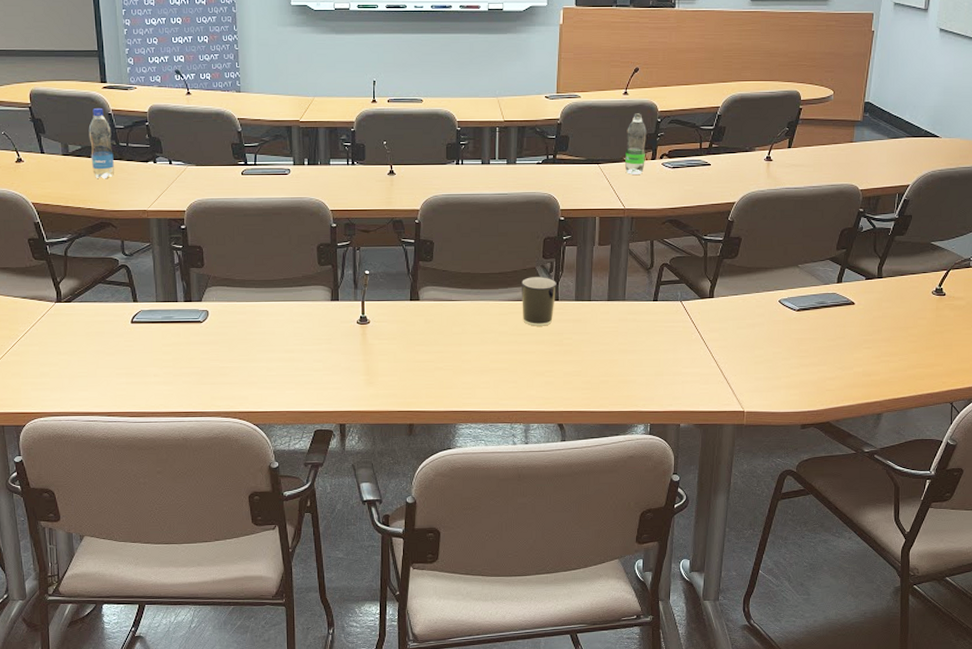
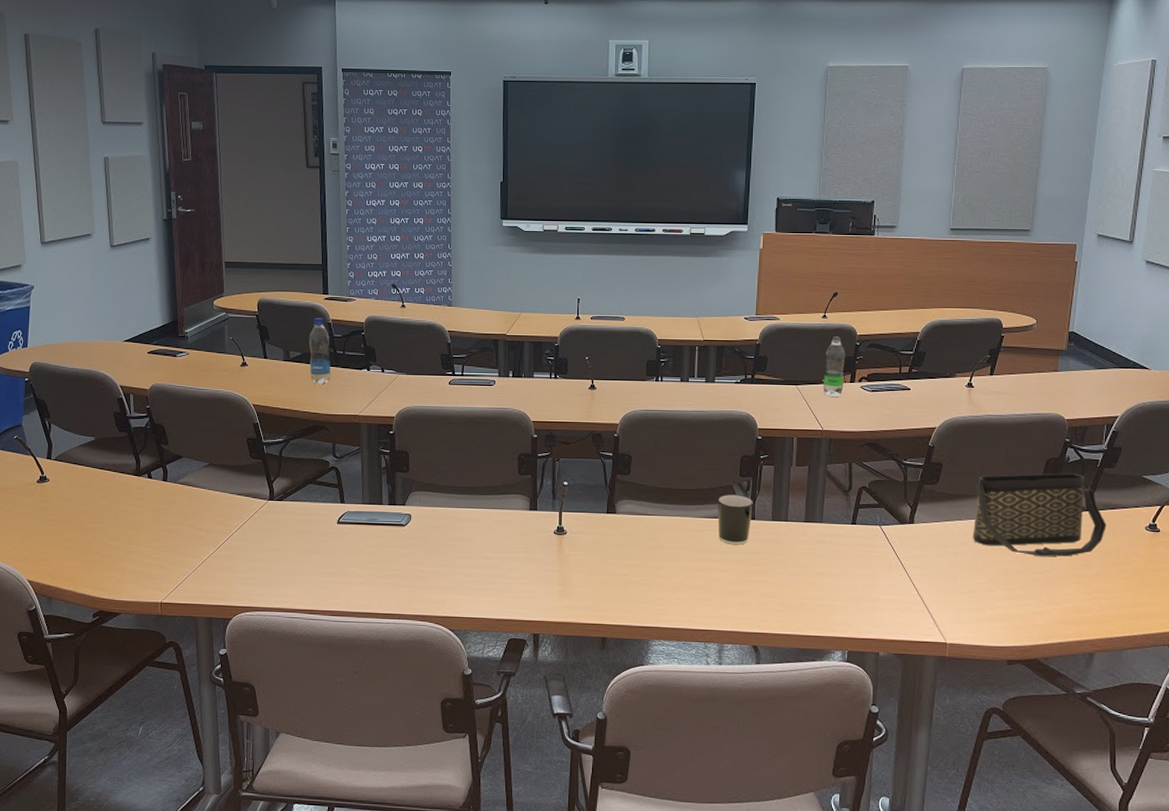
handbag: none [769,242,896,325] -> present [972,473,1107,557]

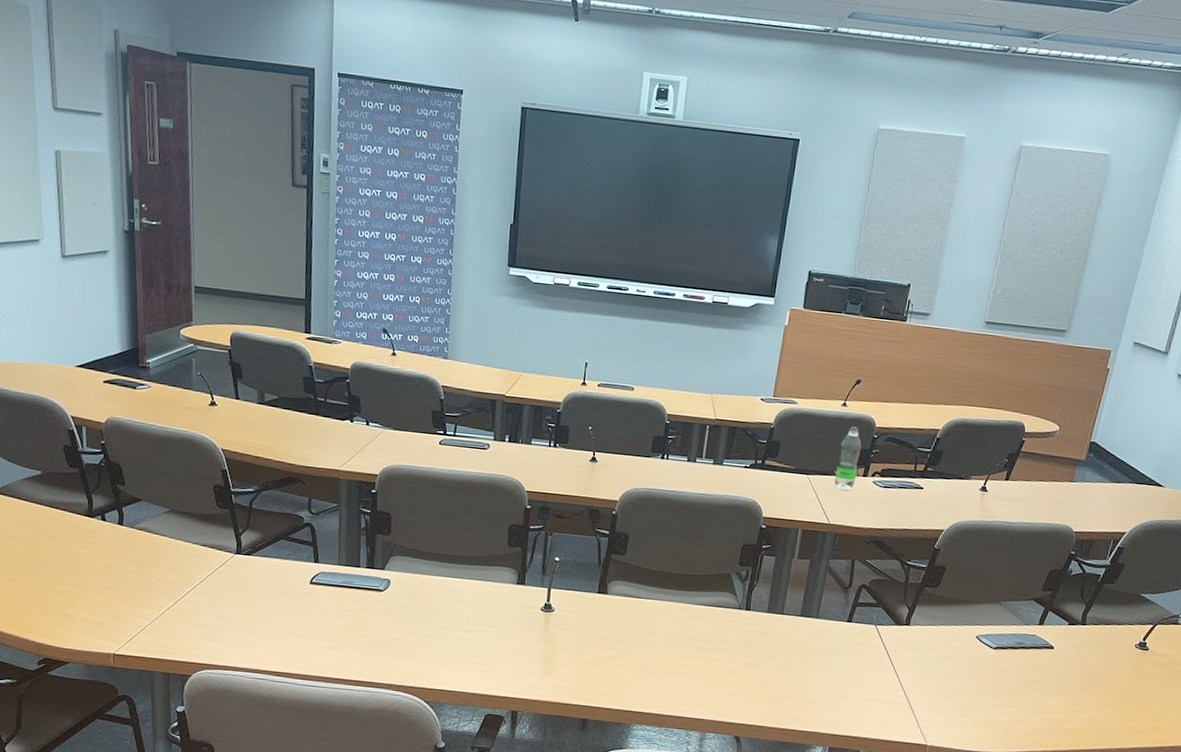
bottle: present [309,317,331,385] -> none [286,358,311,433]
mug: present [717,495,753,545] -> none [711,583,750,635]
handbag: present [972,473,1107,557] -> none [965,582,1099,668]

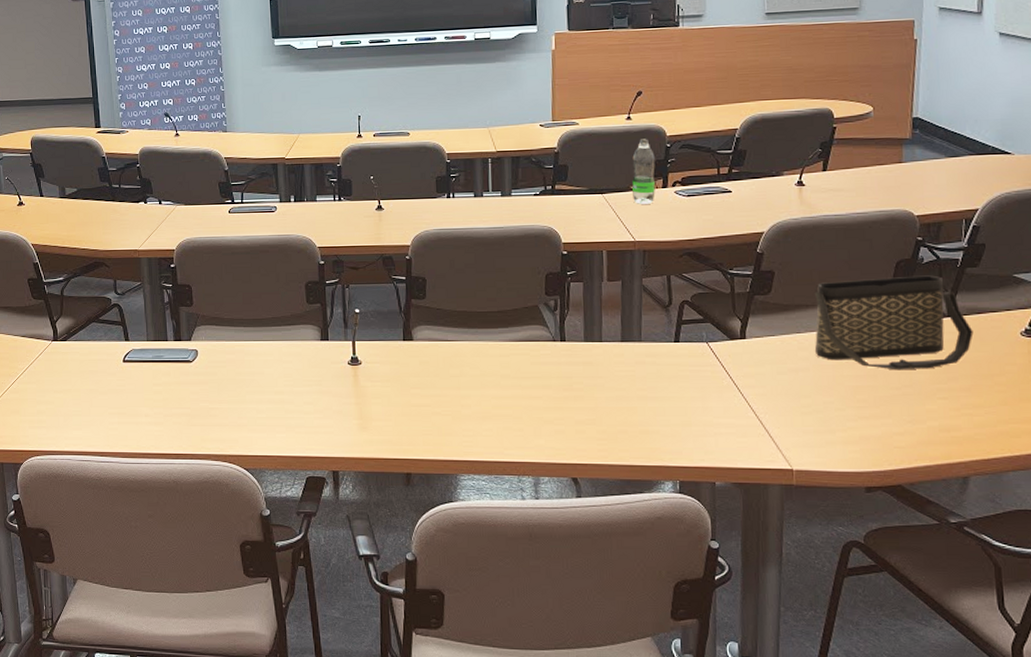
handbag: none [965,582,1099,668] -> present [814,275,974,371]

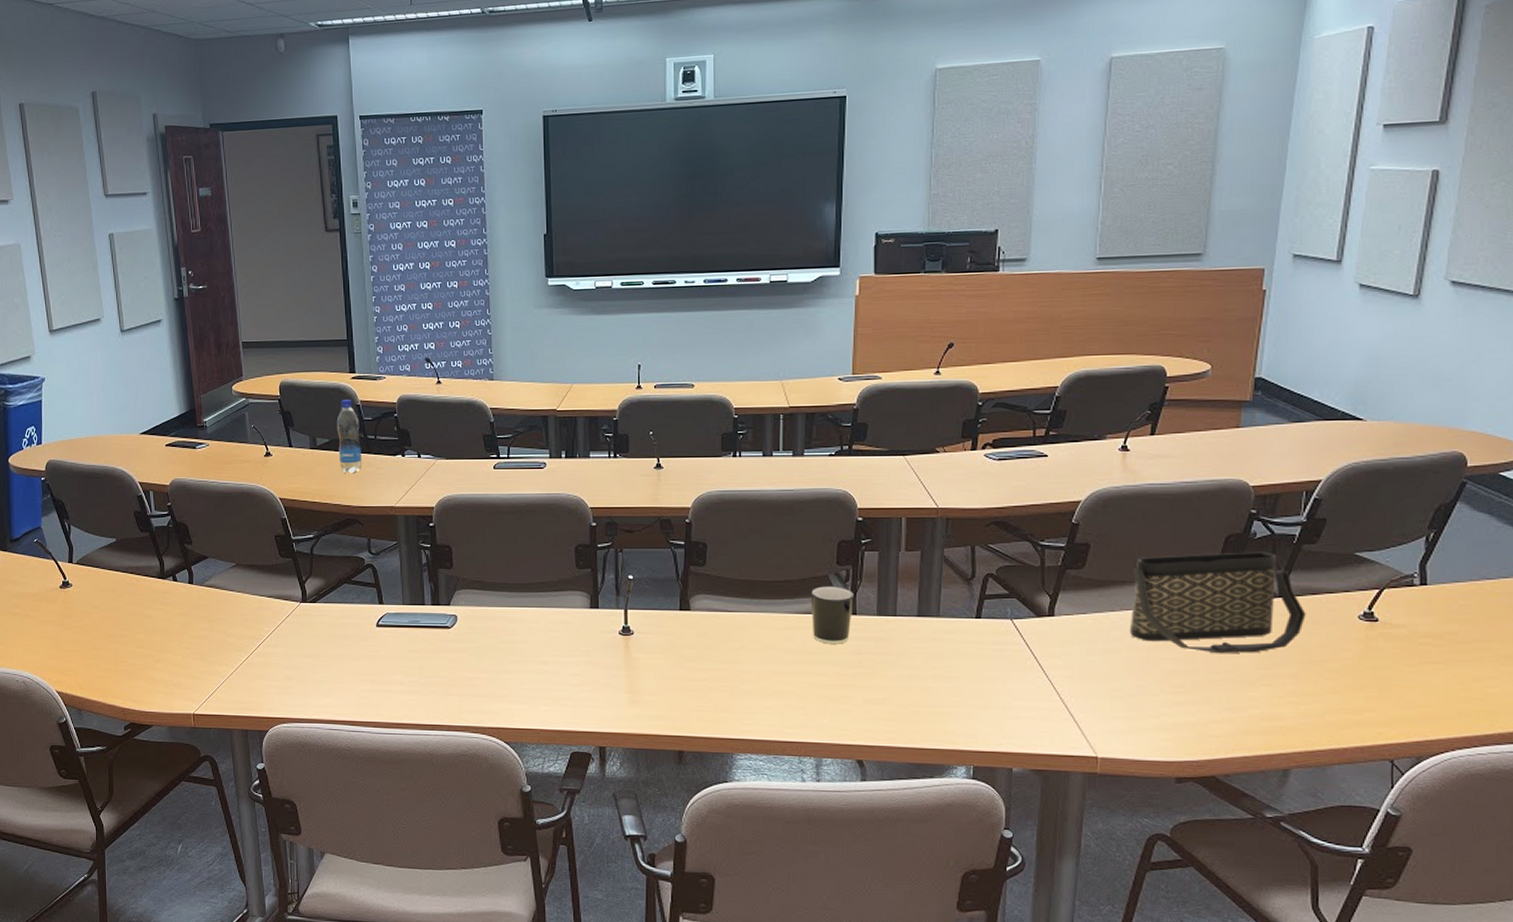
bottle: none [84,151,107,220] -> present [336,399,362,474]
mug: none [522,315,563,369] -> present [810,586,854,644]
bottle: present [631,139,655,204] -> none [936,396,964,468]

